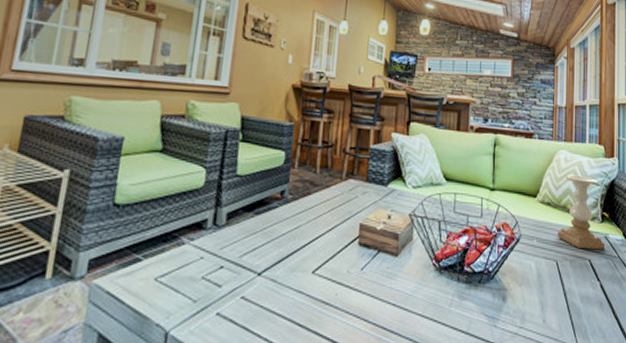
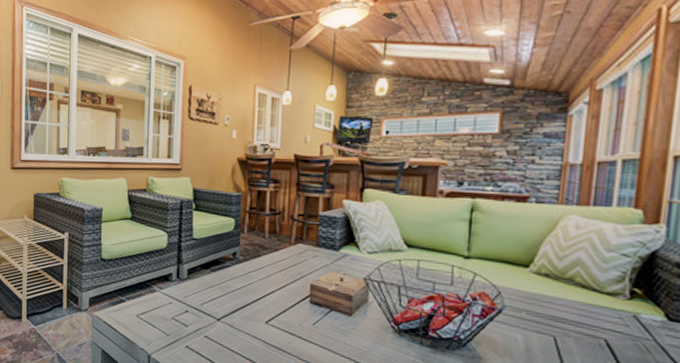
candle holder: present [557,174,605,250] -> none [557,243,632,331]

